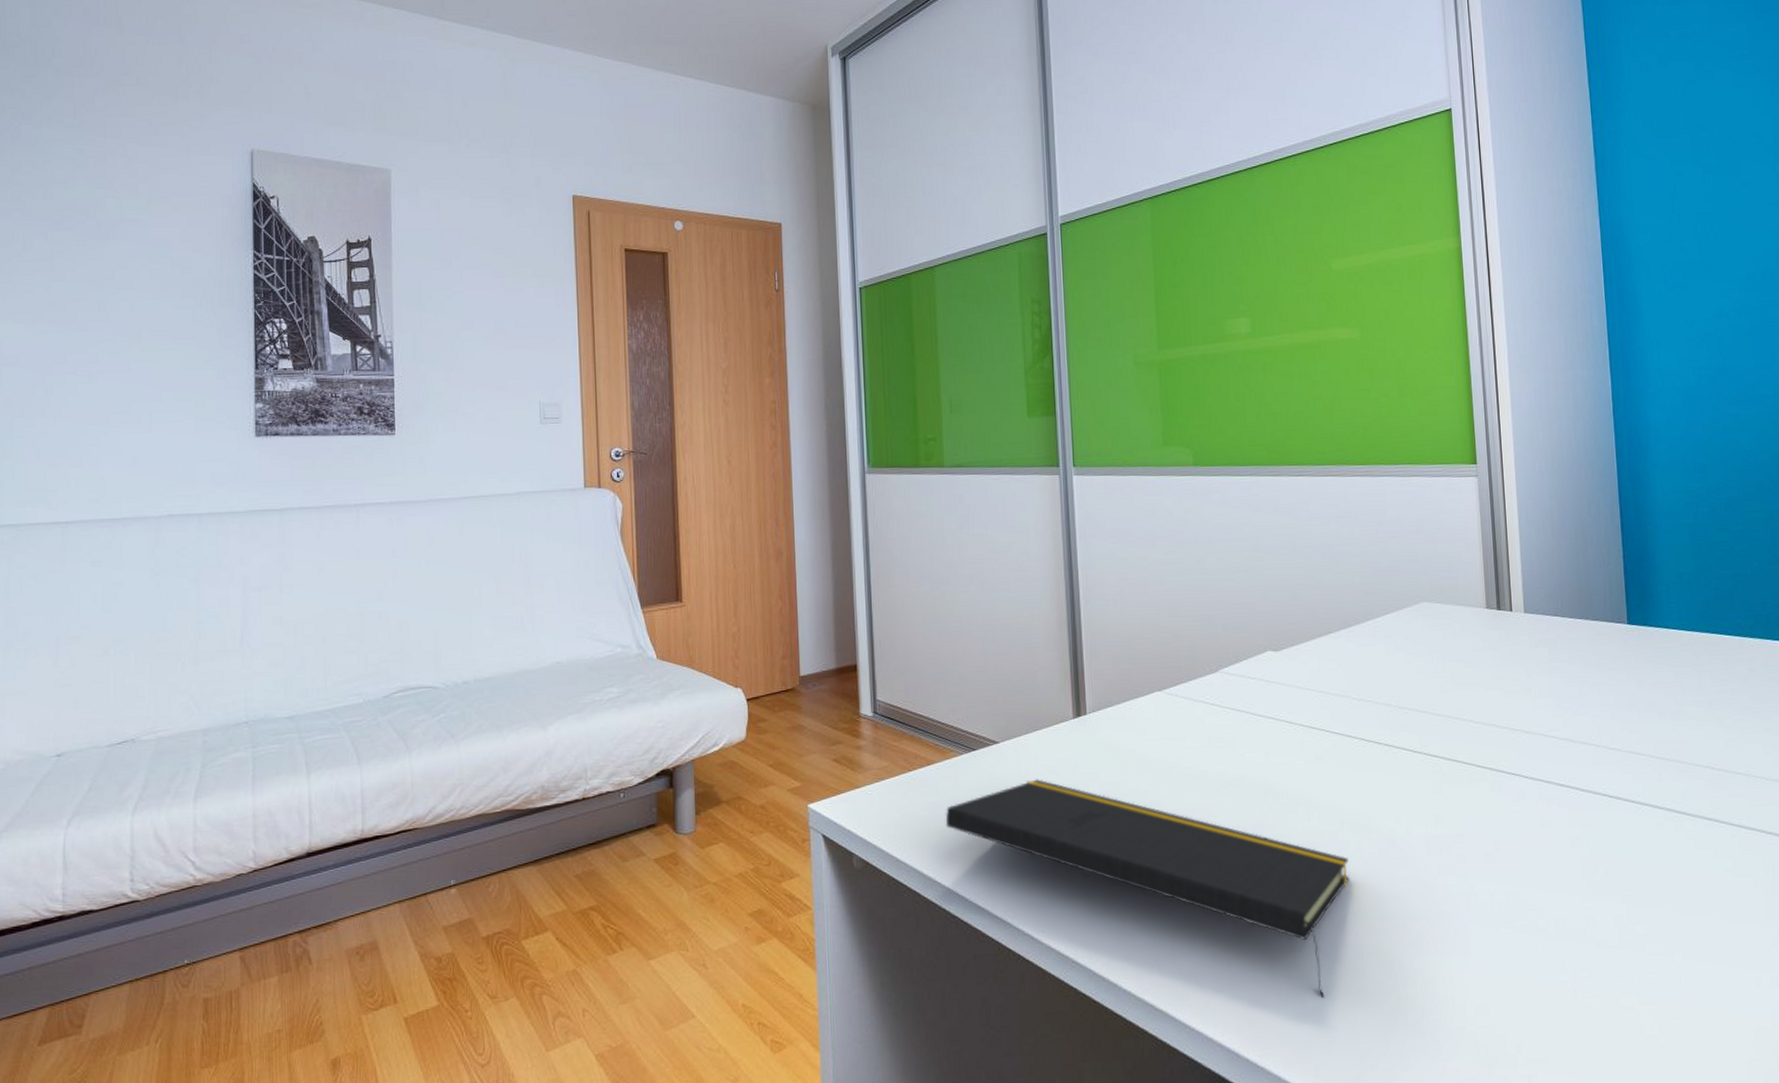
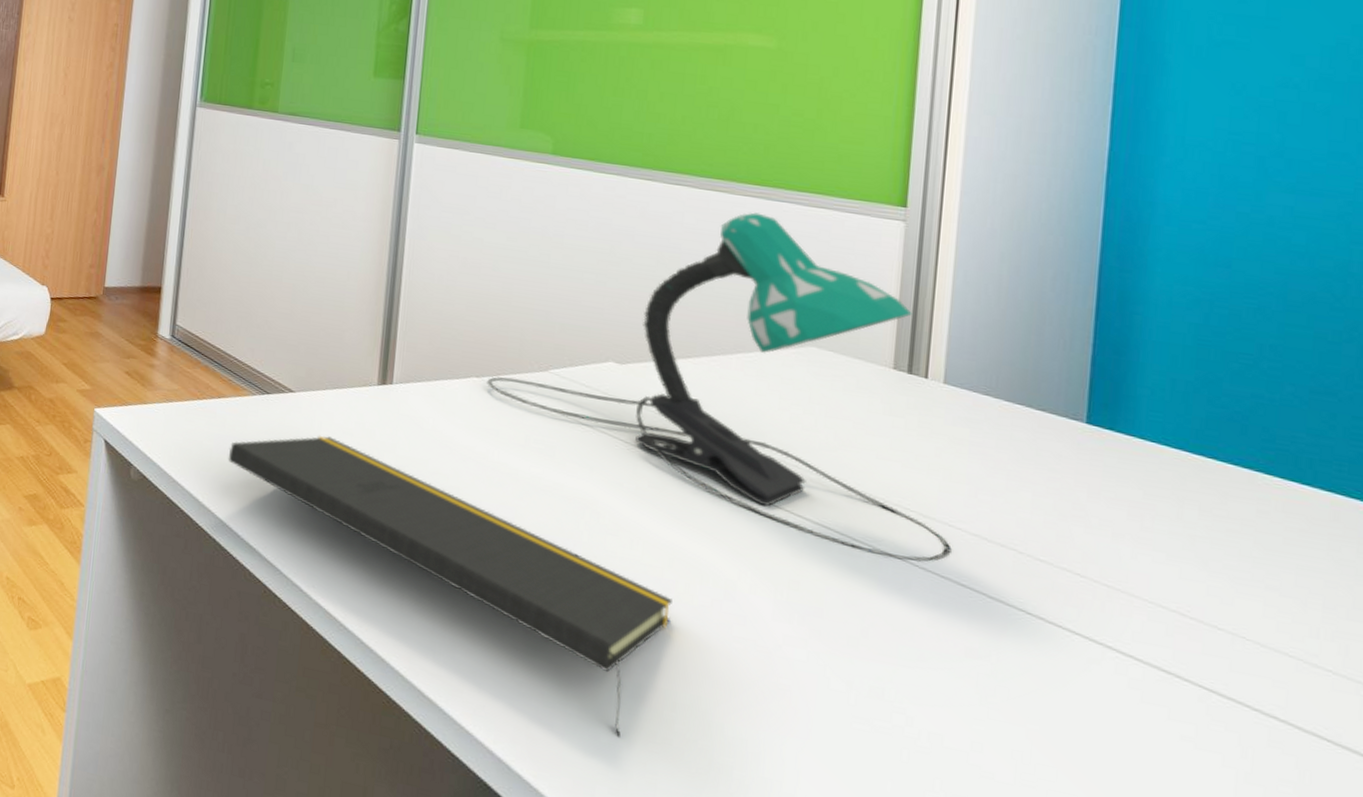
desk lamp: none [1168,490,1550,776] -> present [487,212,952,563]

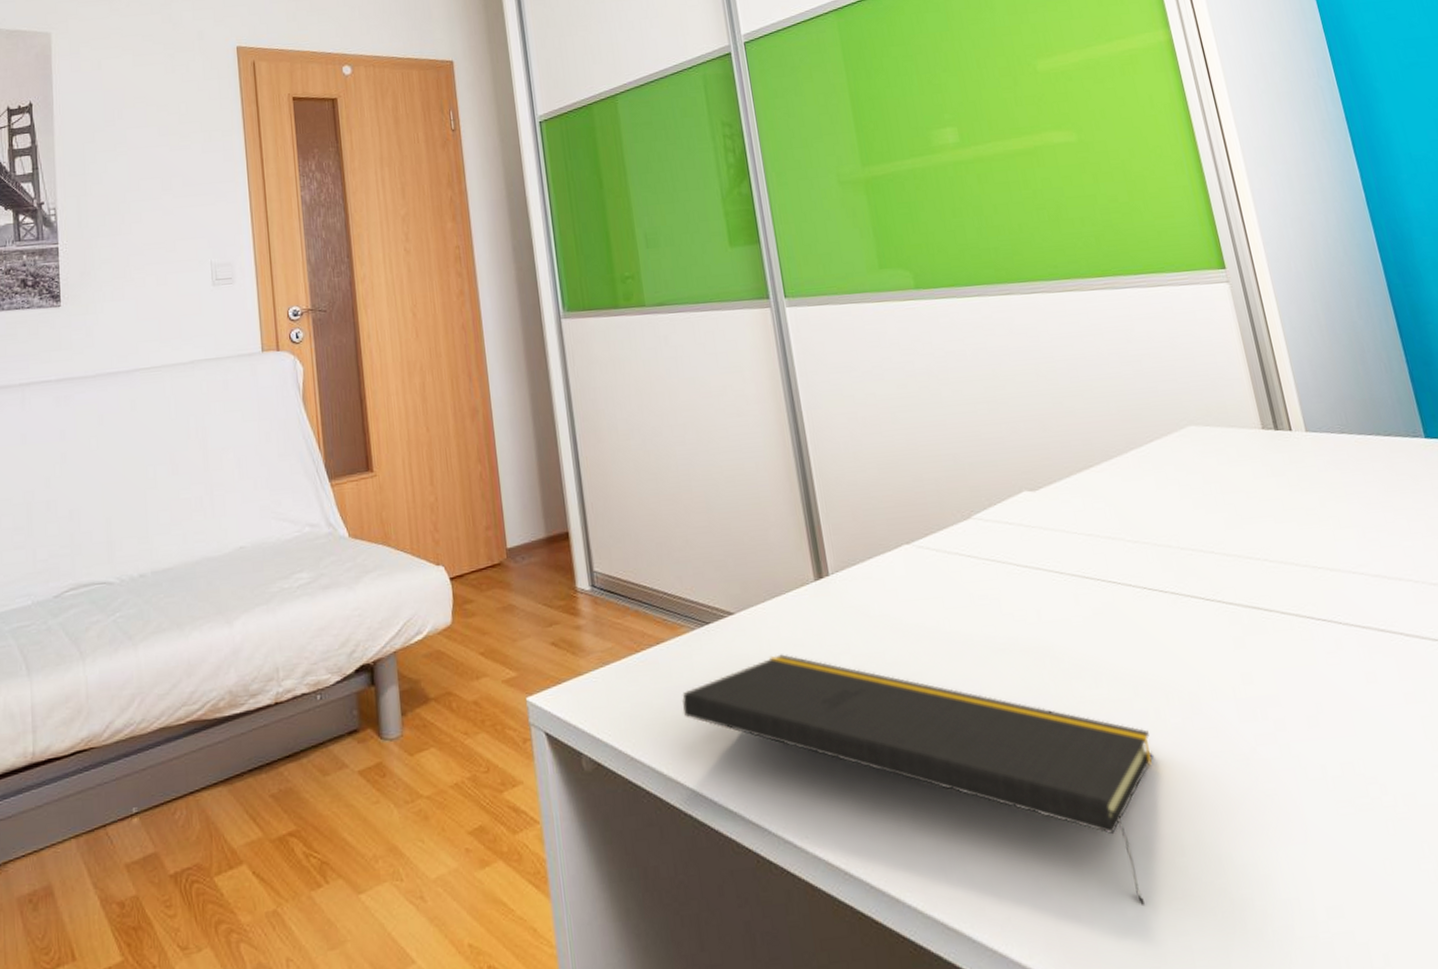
desk lamp: present [487,212,952,563] -> none [918,304,1363,624]

